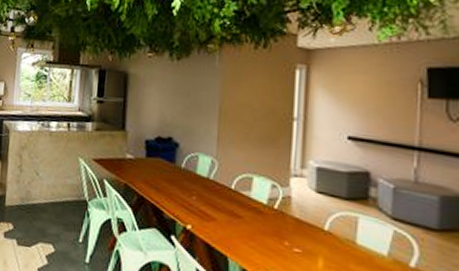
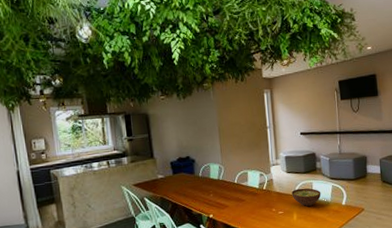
bowl: none [319,220,372,254] -> present [291,188,321,206]

